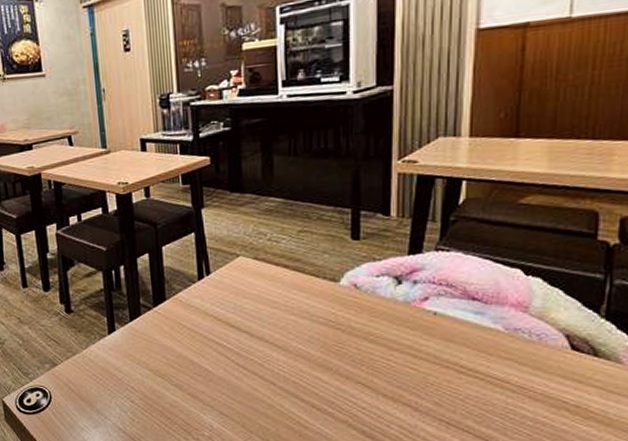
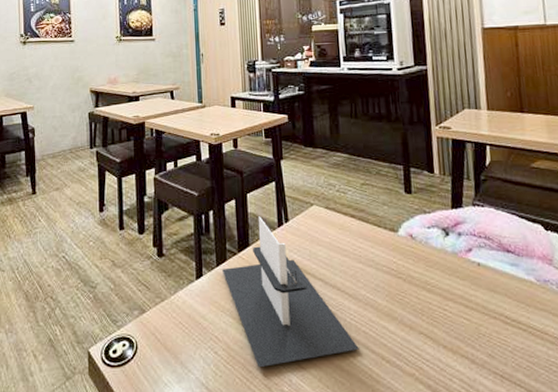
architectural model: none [137,270,287,415] -> present [222,216,359,368]

